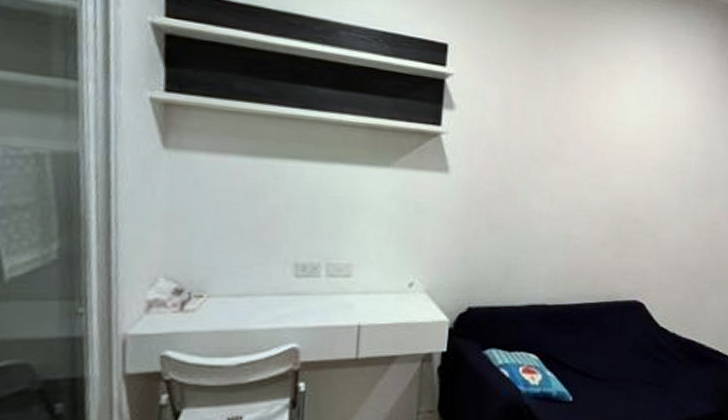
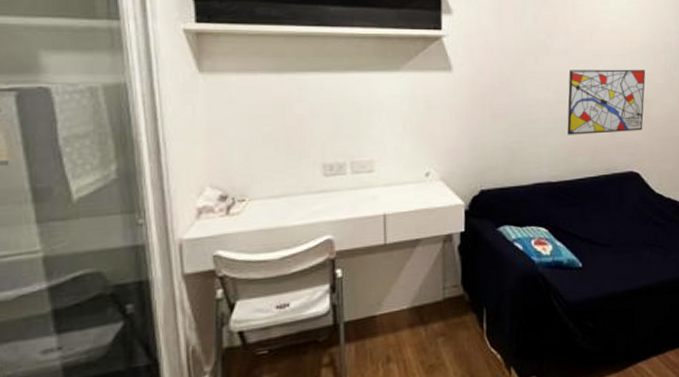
wall art: none [569,183,661,257] -> present [567,69,646,135]

